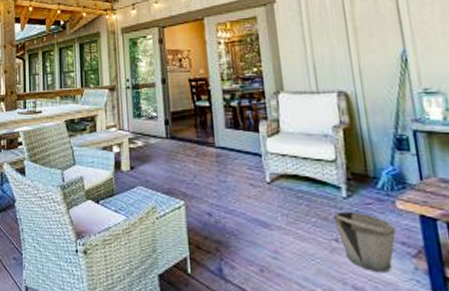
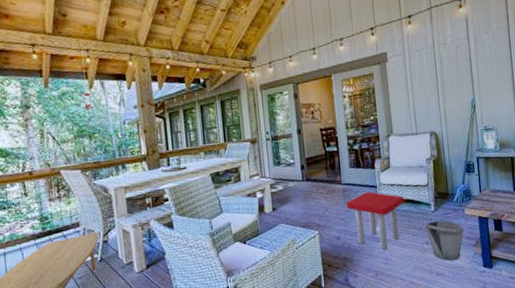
stool: none [220,160,301,240] -> present [346,191,404,250]

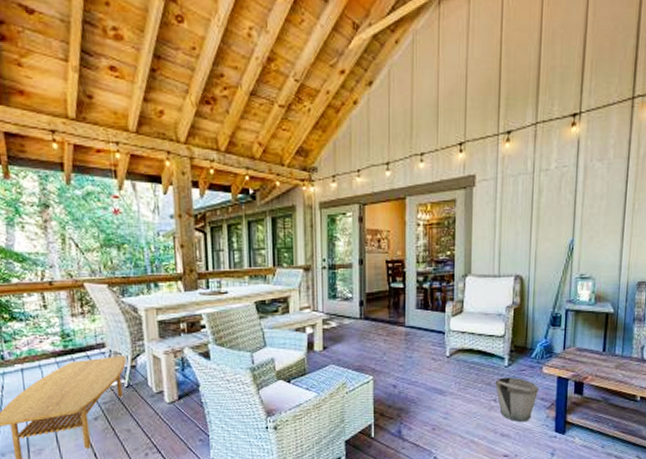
stool: present [346,191,404,250] -> none [408,338,475,404]

